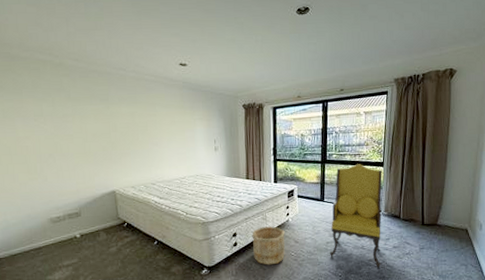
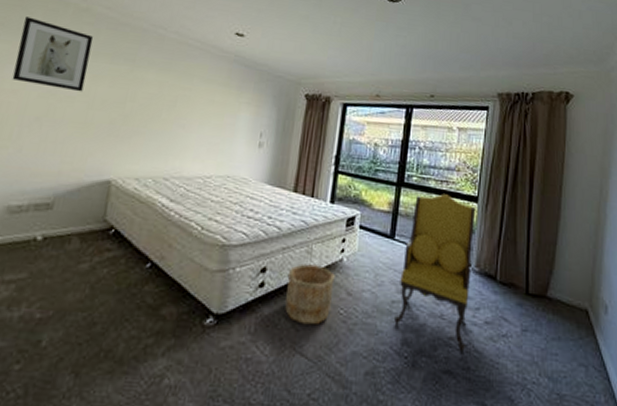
wall art: none [17,78,76,131] -> present [11,16,94,92]

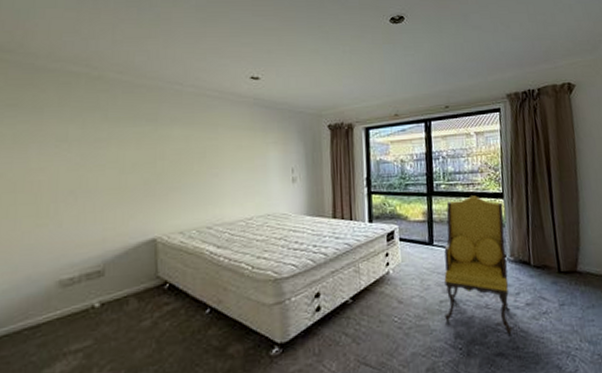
wall art: present [11,16,94,92] -> none [37,94,112,160]
wooden bucket: present [285,264,335,325] -> none [340,281,385,338]

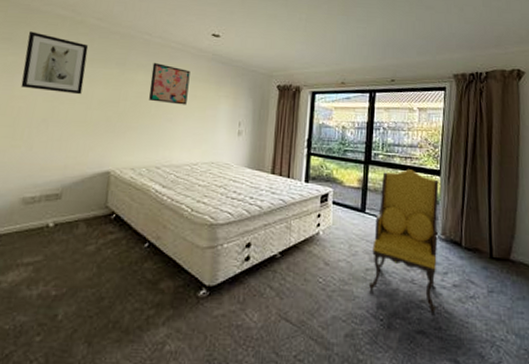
wall art: none [37,94,112,160] -> present [20,31,89,95]
wall art: none [188,115,232,158] -> present [149,63,191,105]

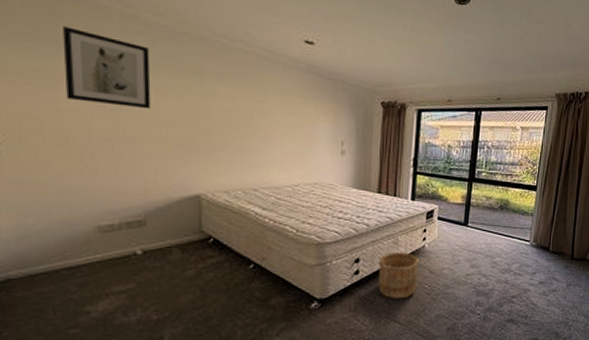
wall art: present [149,63,191,105] -> none [235,73,283,123]
wooden bucket: none [269,238,313,293] -> present [378,252,419,299]
armchair: present [369,169,439,314] -> none [469,186,535,306]

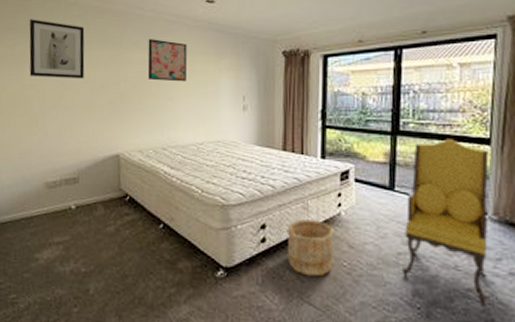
wall art: none [235,73,283,123] -> present [147,39,187,82]
armchair: none [469,186,535,306] -> present [402,139,489,305]

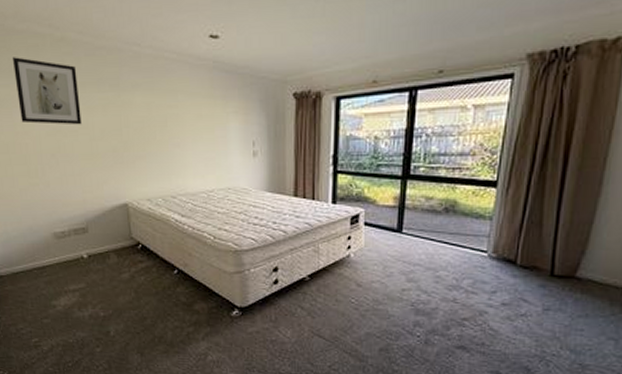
wall art: present [147,39,187,82] -> none [148,80,192,127]
wooden bucket: present [287,219,334,277] -> none [298,262,344,313]
armchair: present [402,139,489,305] -> none [406,182,494,331]

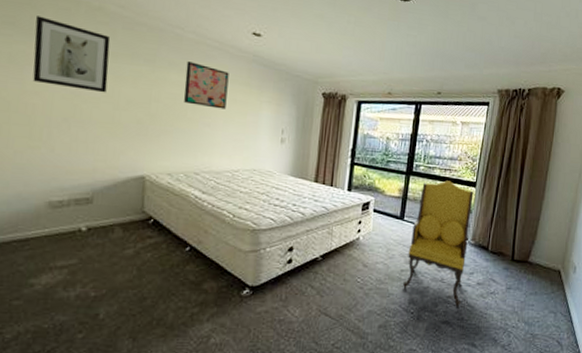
wall art: none [148,80,192,127] -> present [184,61,229,110]
armchair: none [406,182,494,331] -> present [403,180,474,307]

